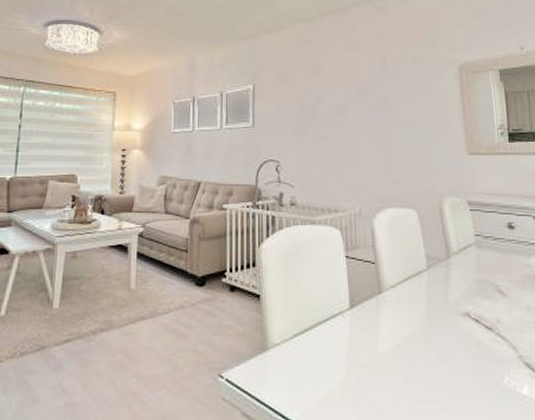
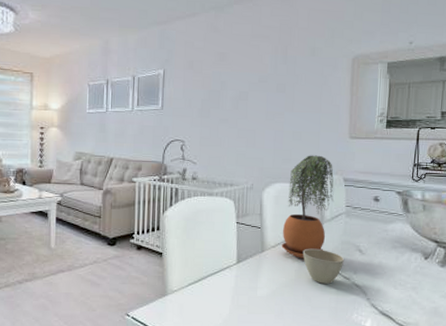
potted plant: none [402,174,459,302] -> present [281,155,334,258]
cup: none [429,288,482,336] -> present [302,248,344,284]

